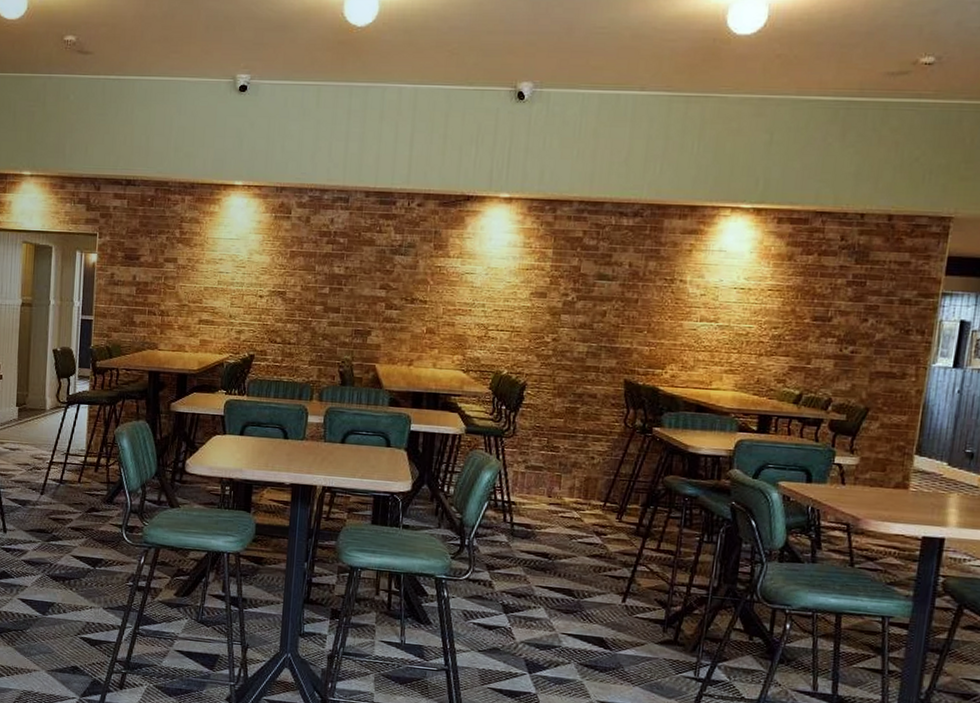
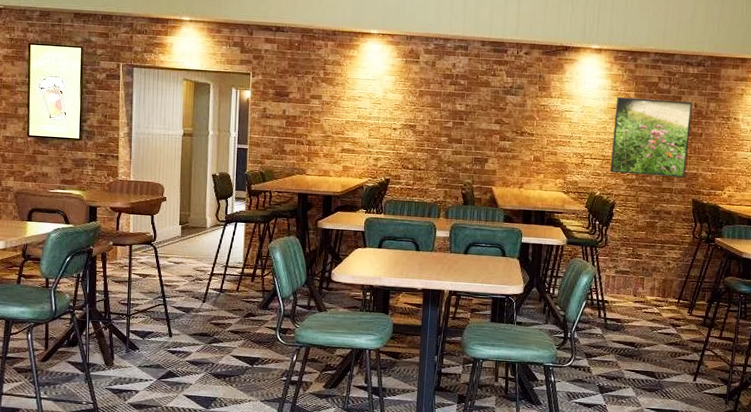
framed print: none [521,255,626,353] -> present [610,97,693,178]

